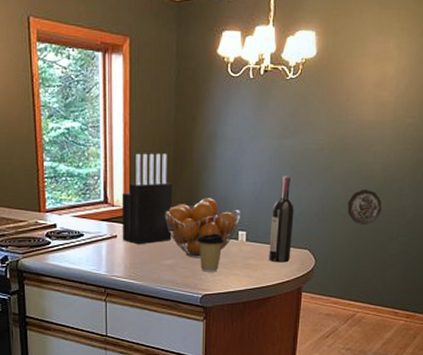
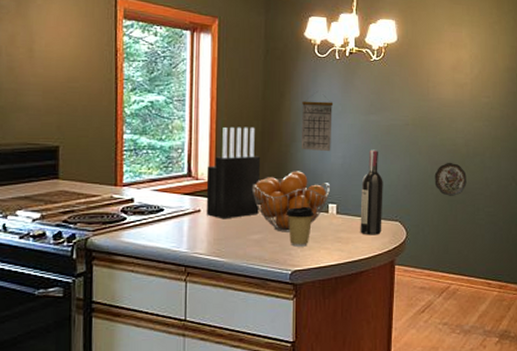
calendar: none [212,118,246,179] -> present [301,95,334,152]

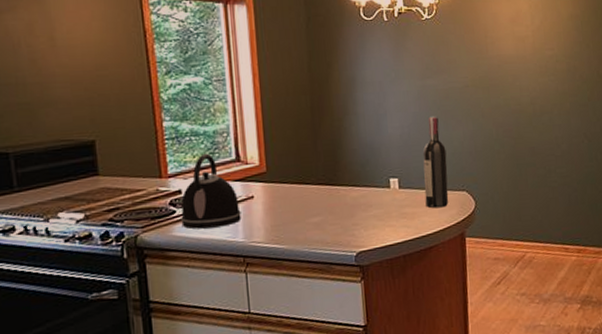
kettle: none [130,166,187,237] -> present [181,153,241,229]
knife block: present [206,126,261,220] -> none [256,103,317,204]
fruit basket: present [251,171,330,232] -> none [305,146,390,213]
coffee cup: present [286,206,314,247] -> none [345,182,376,227]
calendar: present [301,95,334,152] -> none [352,62,387,123]
decorative plate: present [434,162,467,196] -> none [500,123,536,160]

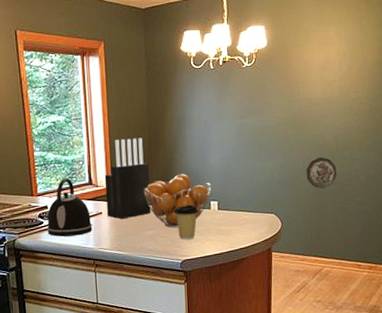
knife block: none [256,103,317,204] -> present [104,138,151,219]
fruit basket: none [305,146,390,213] -> present [143,174,211,228]
coffee cup: none [345,182,376,227] -> present [174,204,199,240]
wine bottle: present [422,117,449,209] -> none [239,151,259,227]
decorative plate: none [500,123,536,160] -> present [306,157,337,188]

